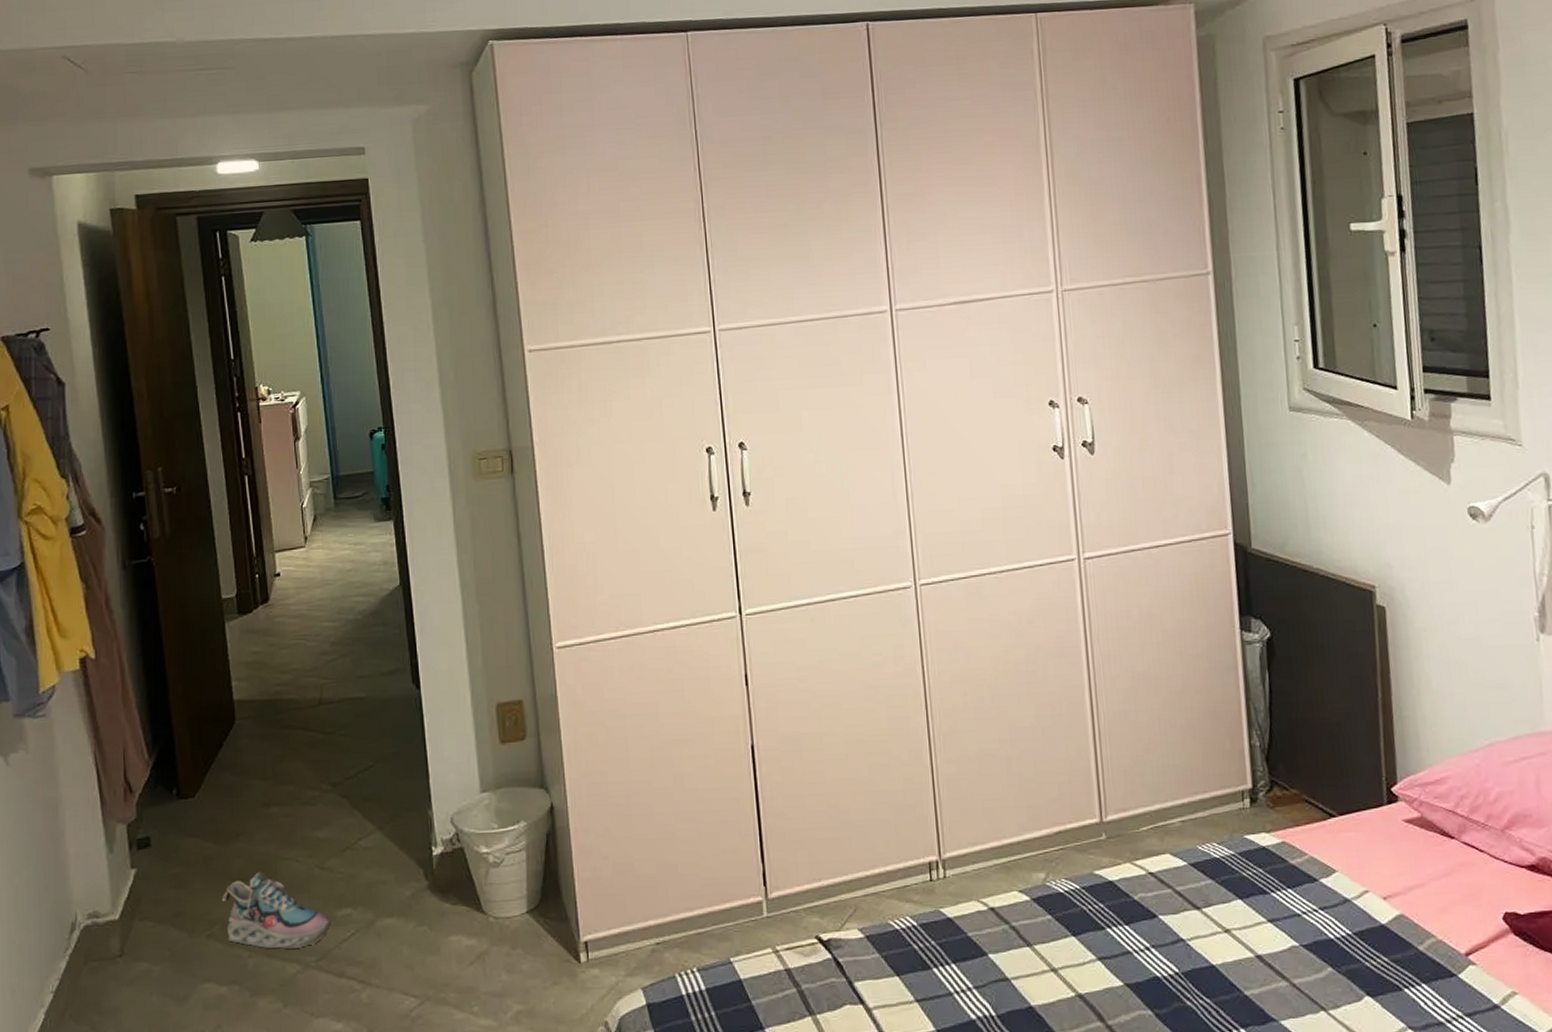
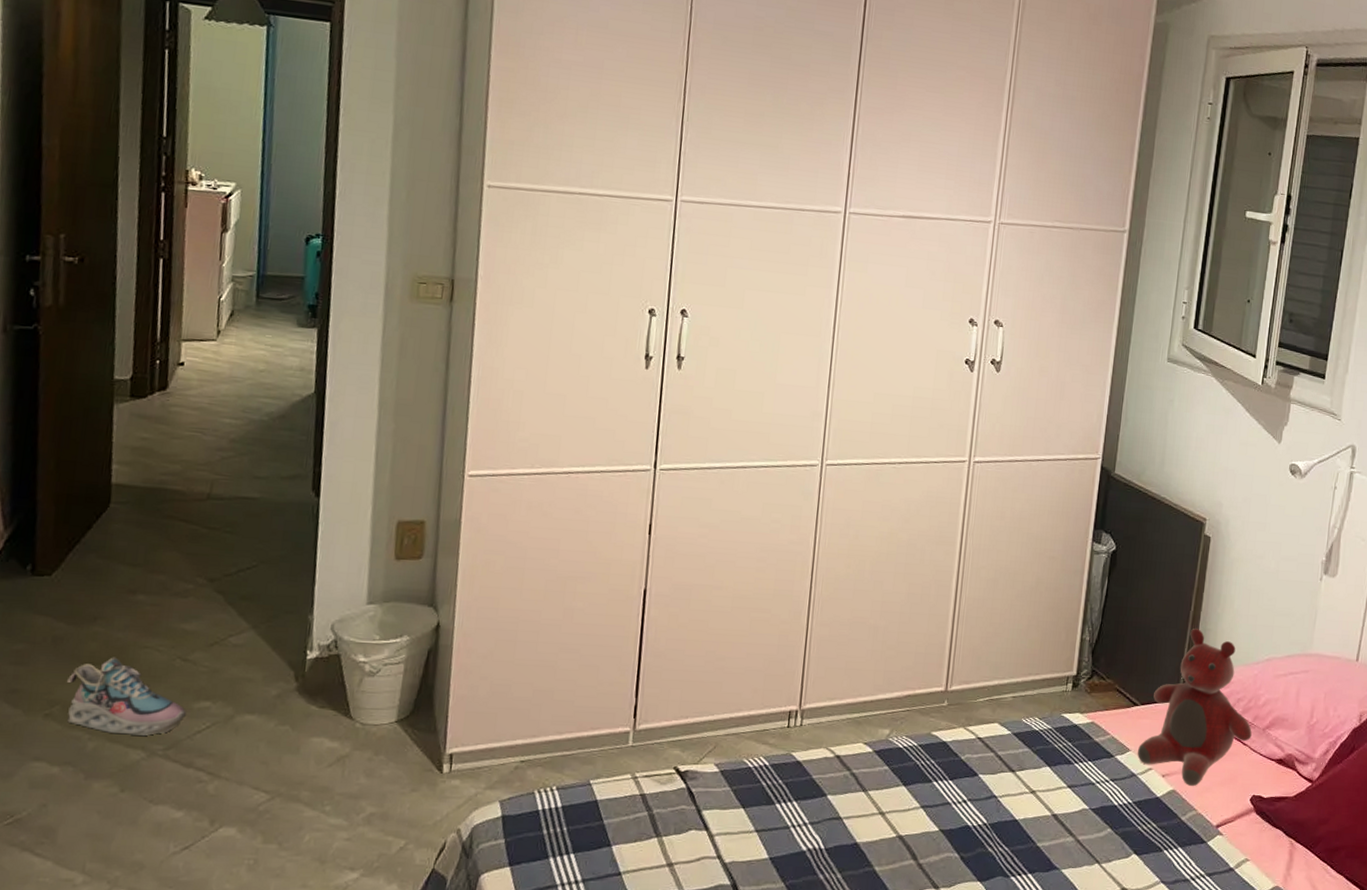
teddy bear: none [1346,717,1488,909] -> present [1137,629,1252,787]

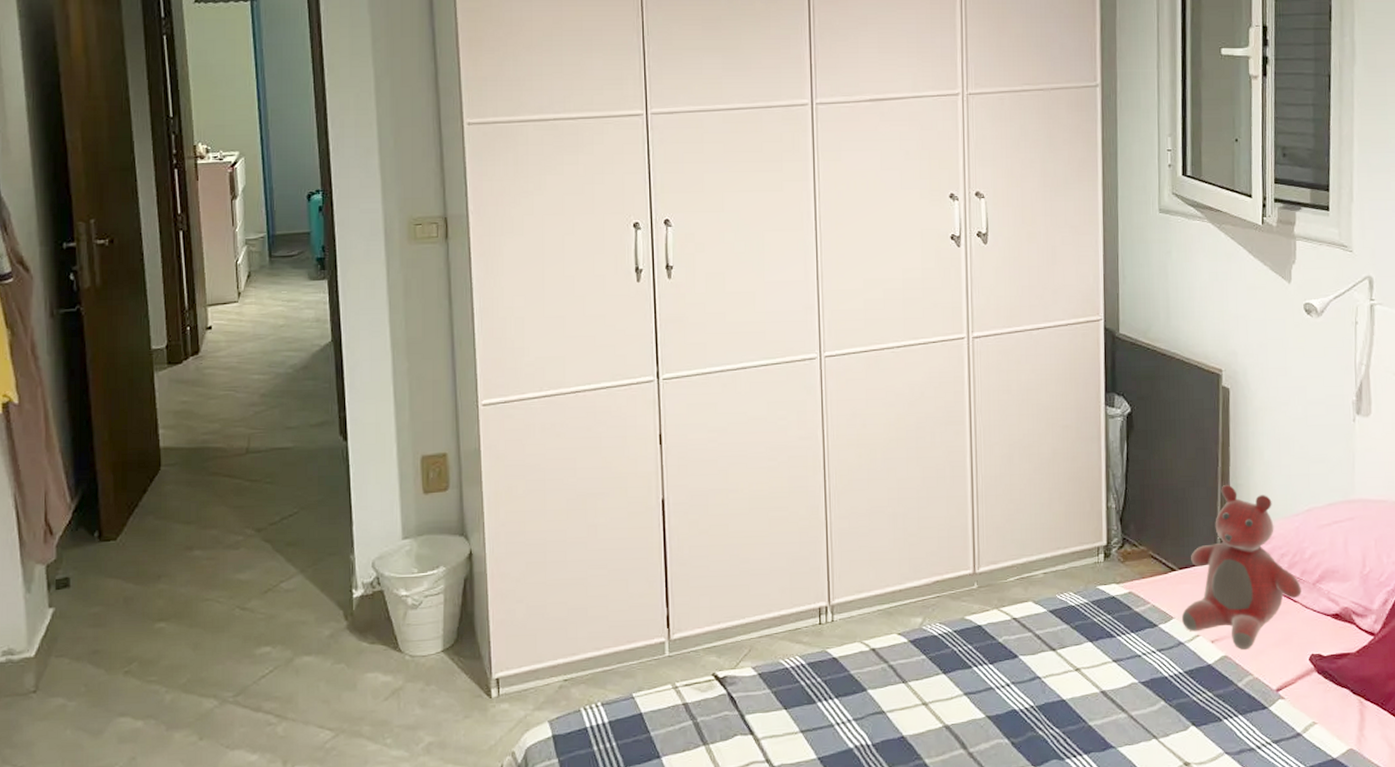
shoe: present [67,657,186,736] -> none [141,611,250,685]

